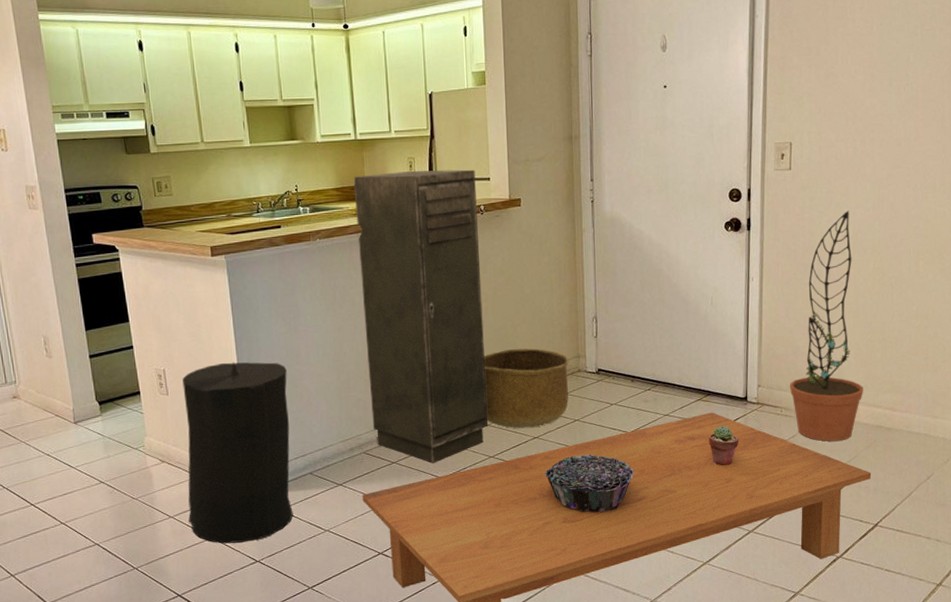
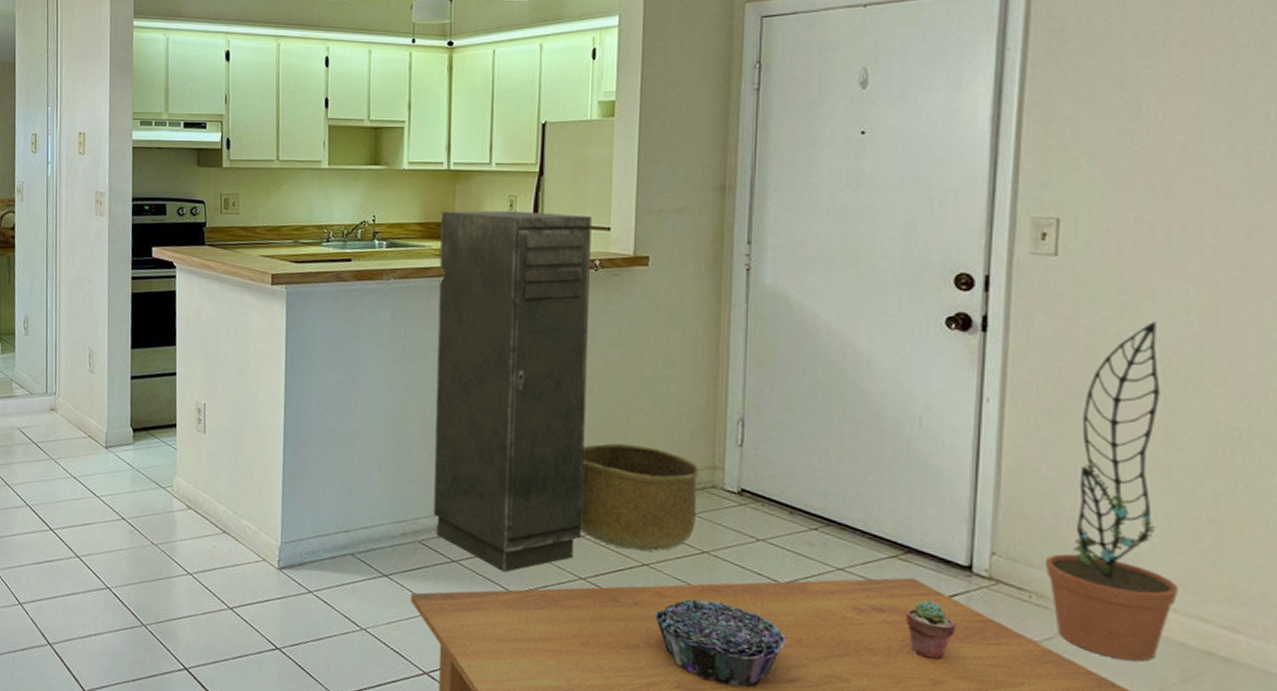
trash can: present [182,362,293,544] -> none [208,406,339,623]

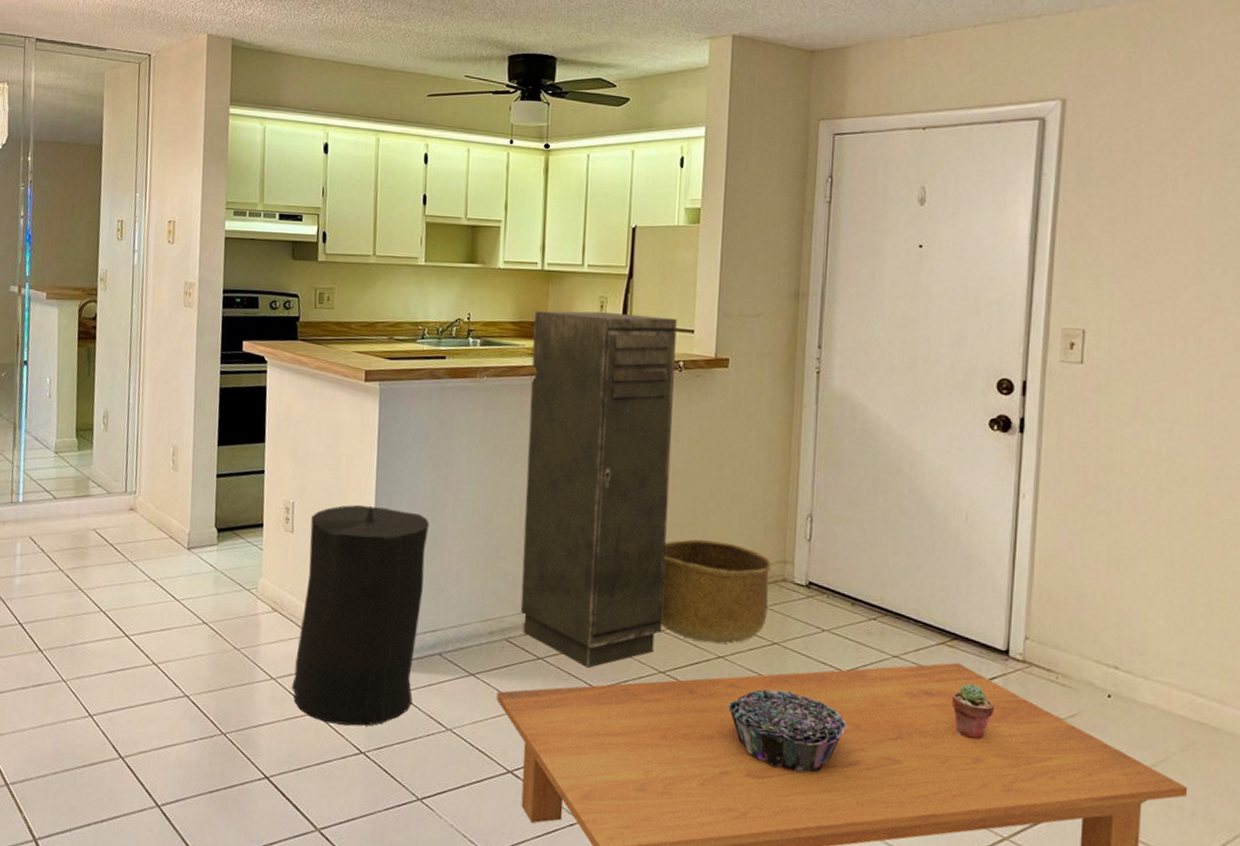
trash can: none [208,406,339,623] -> present [292,504,429,726]
decorative plant: present [1044,321,1178,662] -> none [1069,424,1178,734]

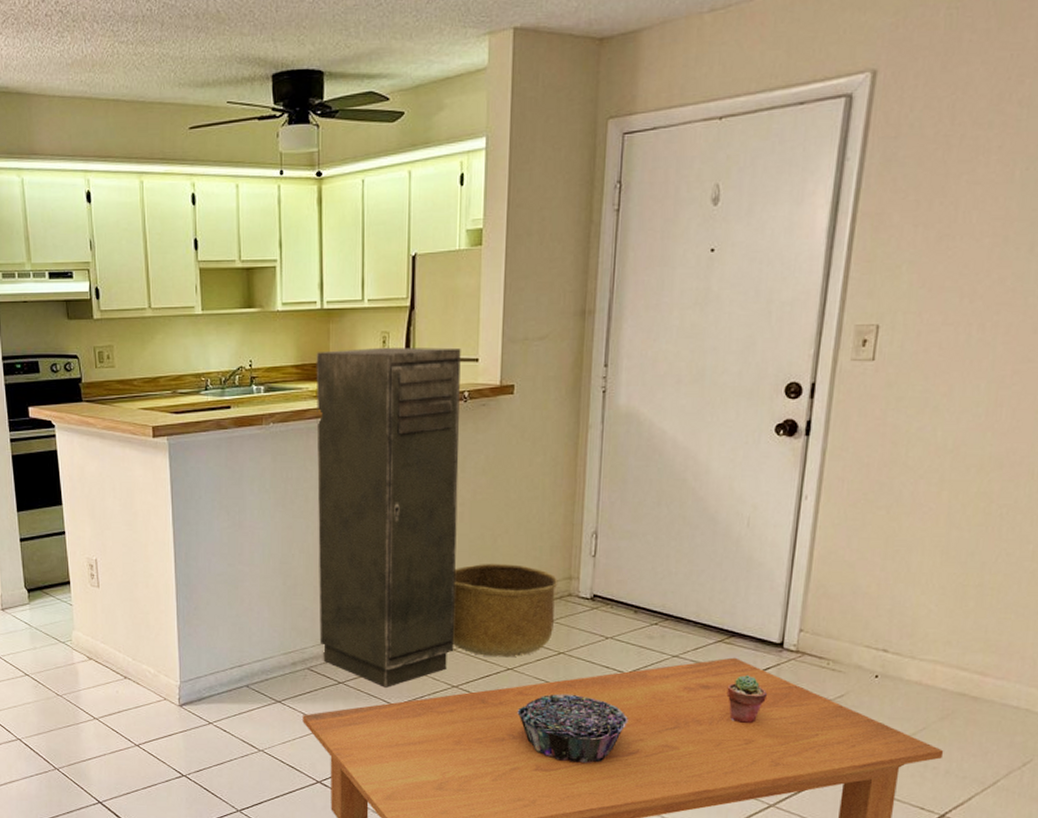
trash can: present [292,504,429,726] -> none [114,556,228,754]

